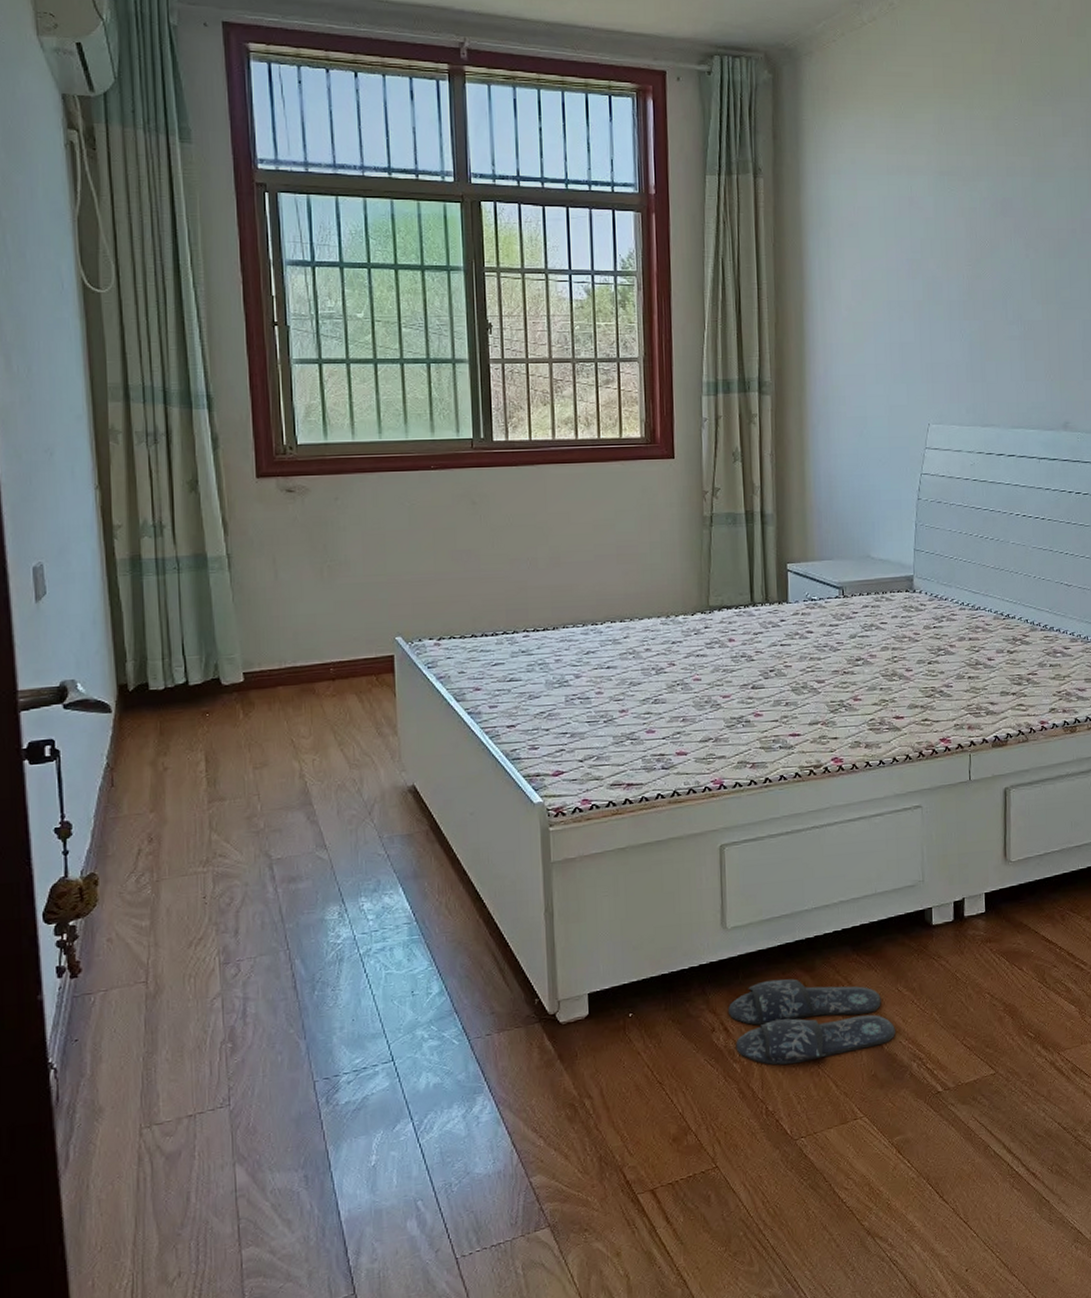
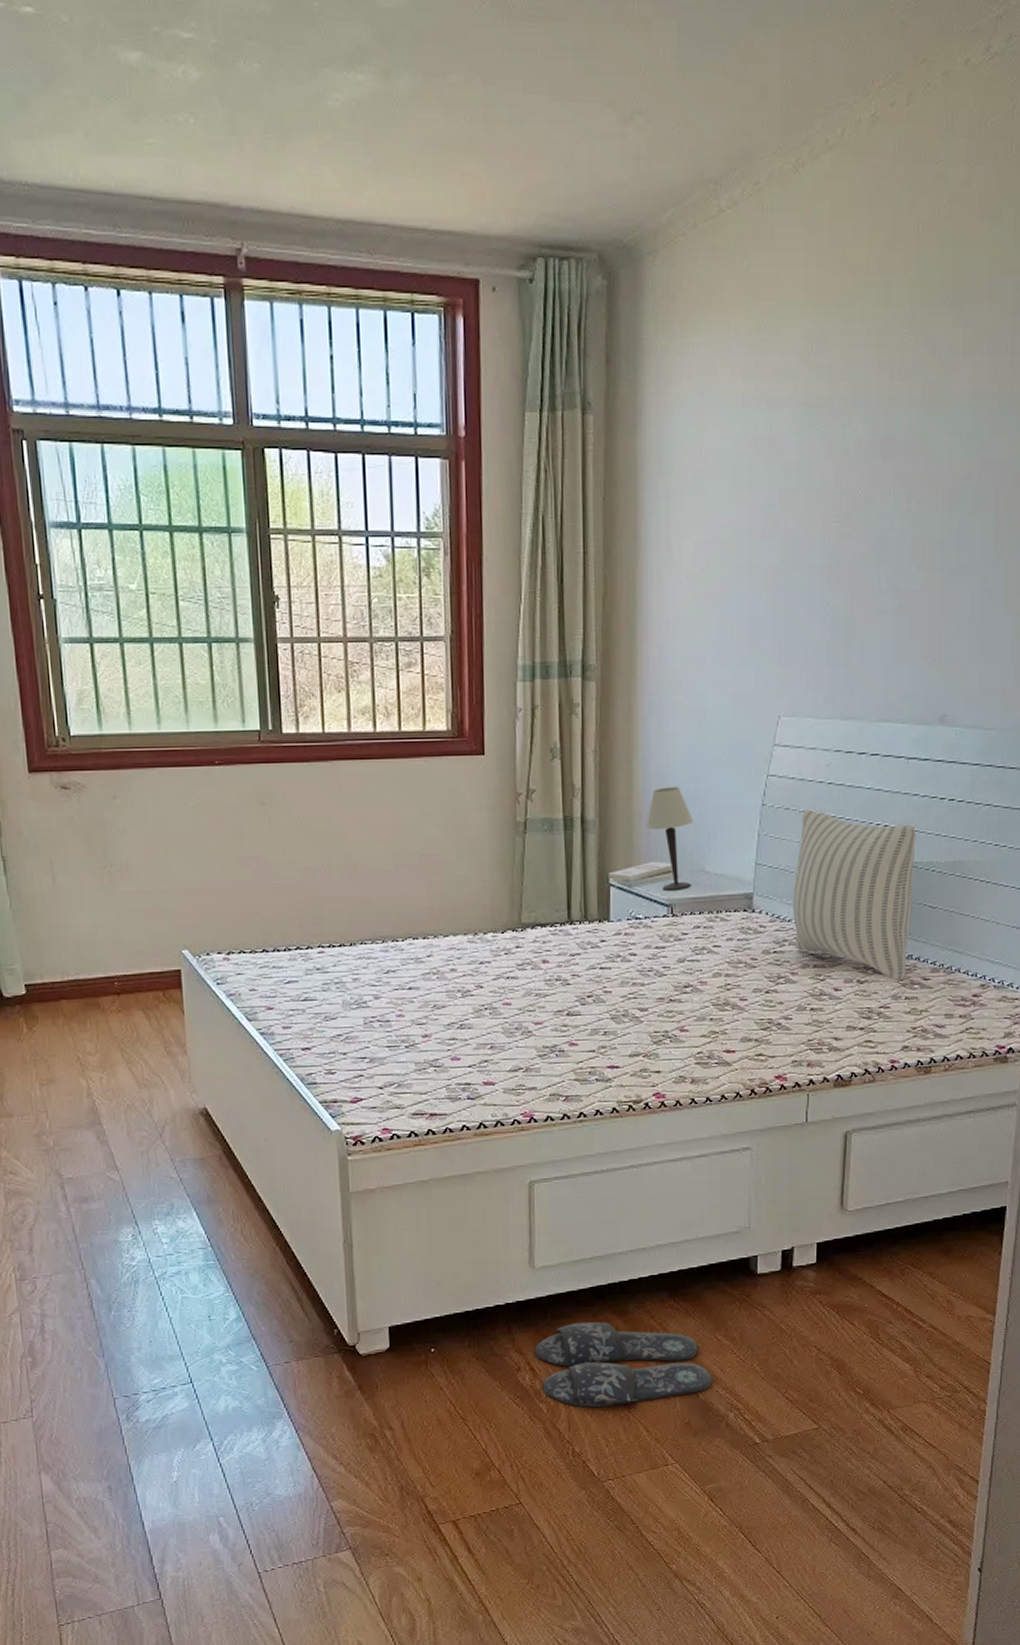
books: none [785,548,844,574] -> present [607,860,674,889]
table lamp: none [818,484,860,576] -> present [647,786,694,892]
pillow: none [948,502,1051,650] -> present [793,809,916,980]

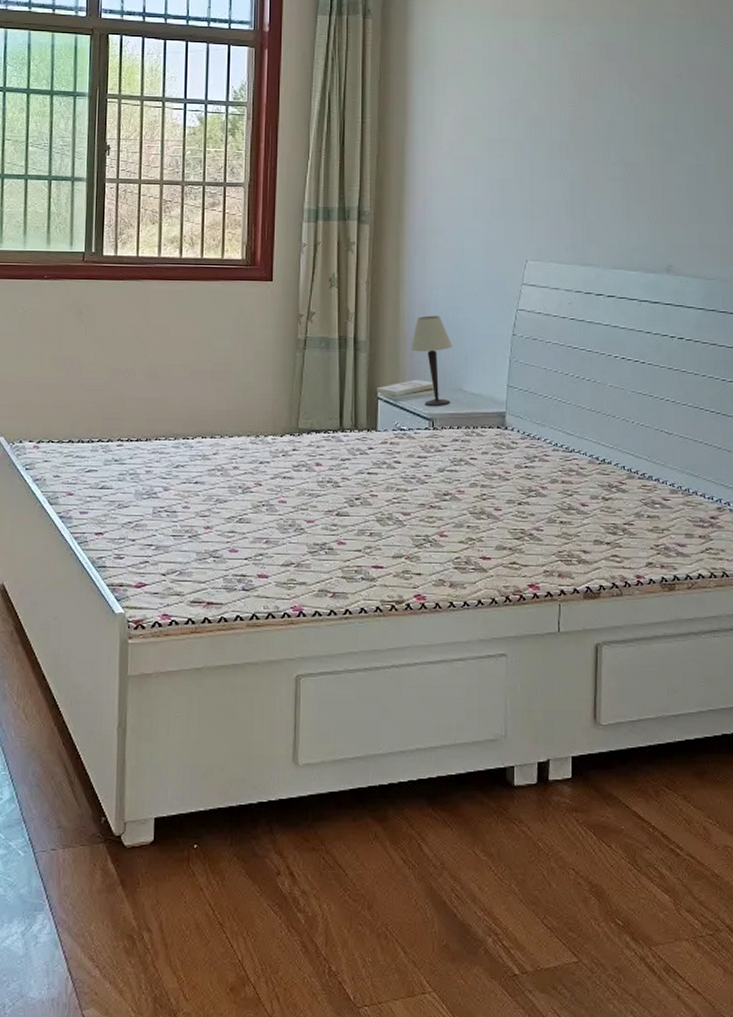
slippers: present [535,1321,712,1408] -> none [296,826,470,921]
pillow: present [793,809,916,980] -> none [541,340,651,499]

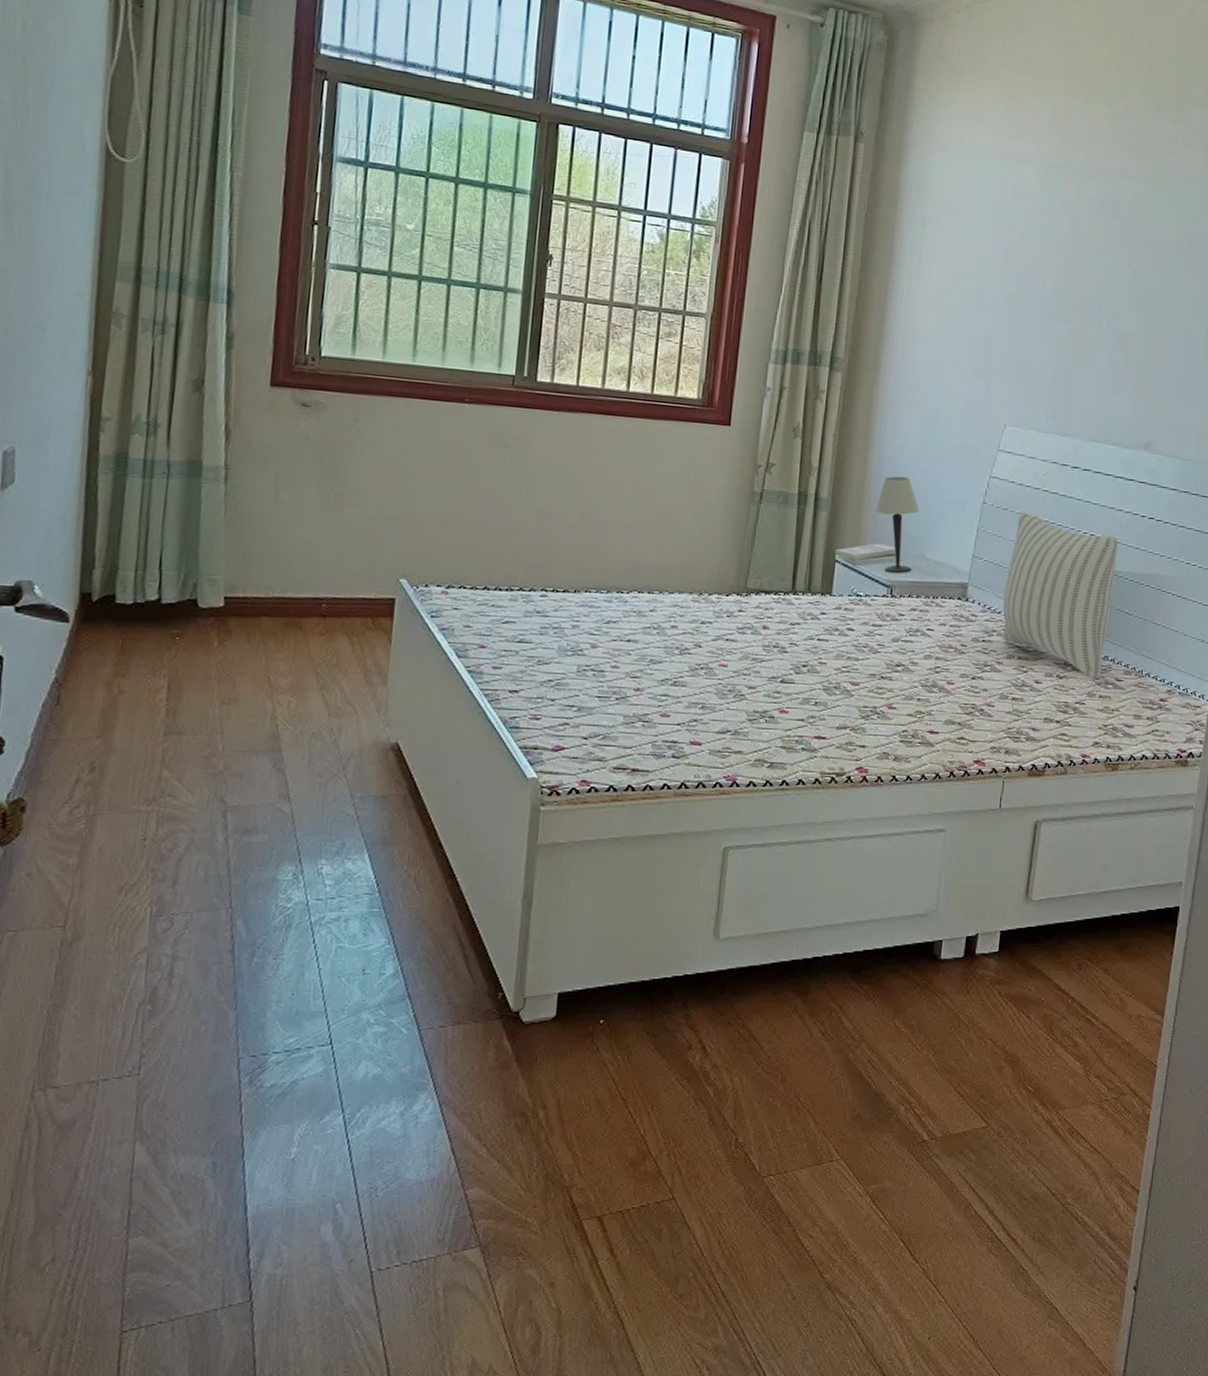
pillow: none [541,340,651,499] -> present [1002,511,1119,679]

